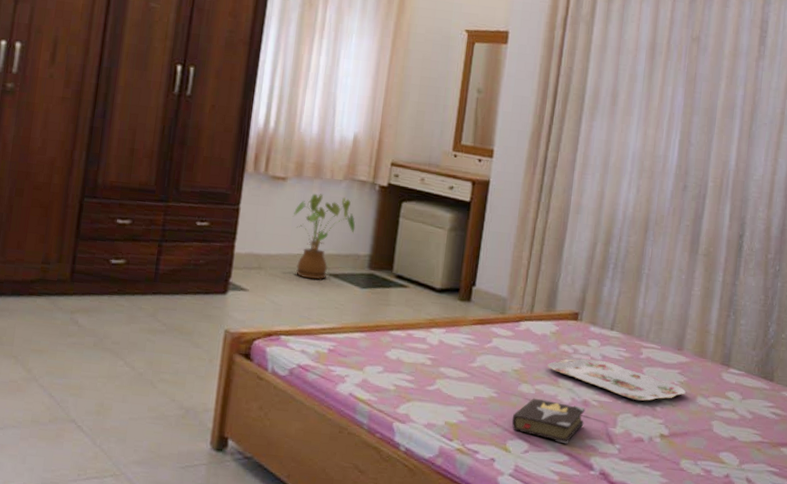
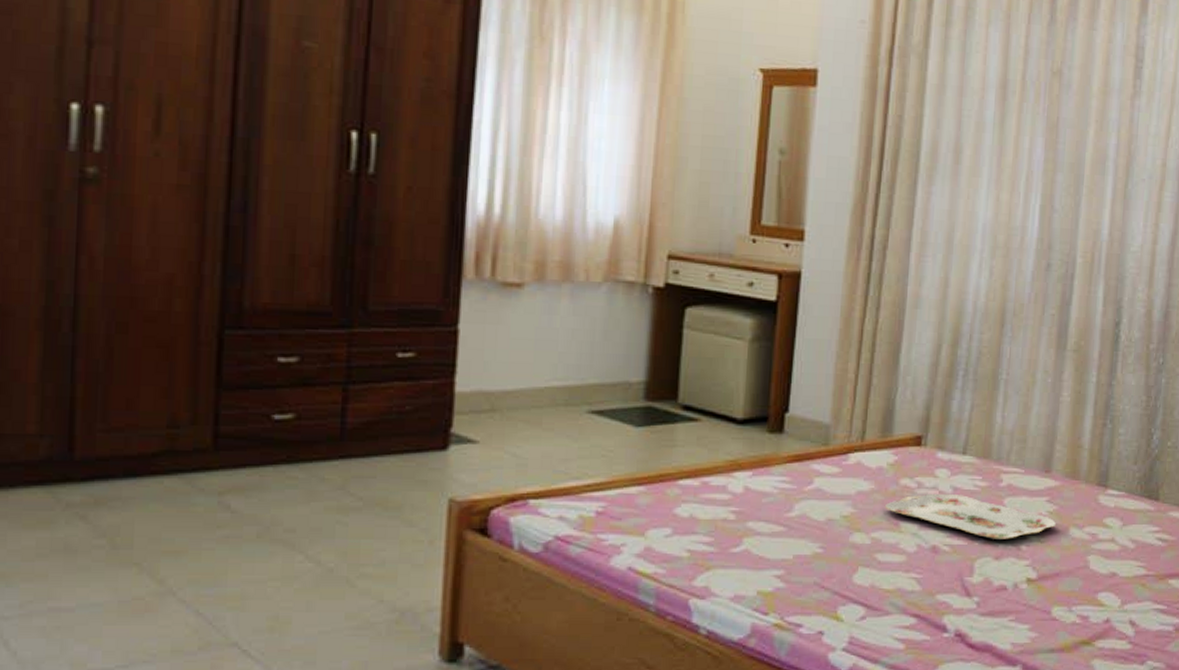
house plant: present [292,193,356,280] -> none [535,302,624,420]
hardback book: present [511,398,586,445] -> none [842,549,935,604]

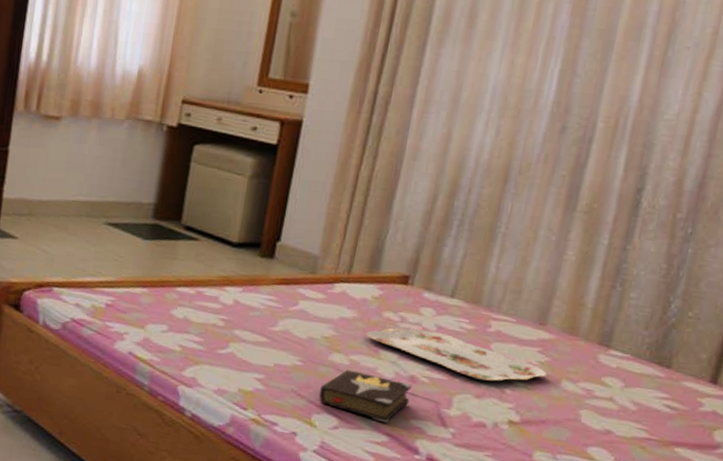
hardback book: none [842,549,935,604] -> present [318,369,412,424]

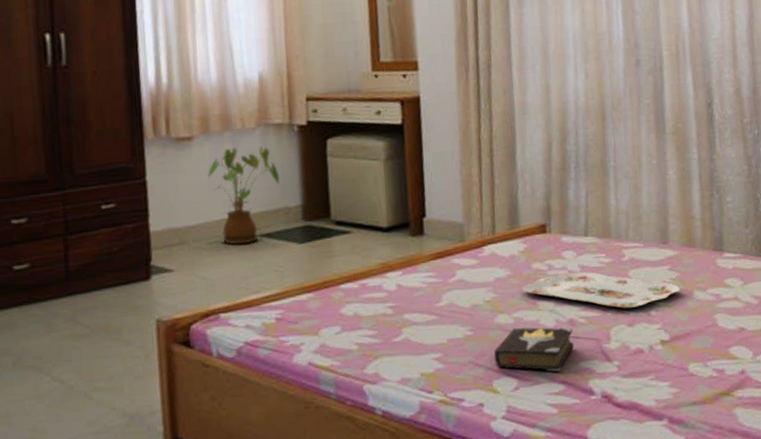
house plant: none [67,134,139,229] -> present [207,146,280,245]

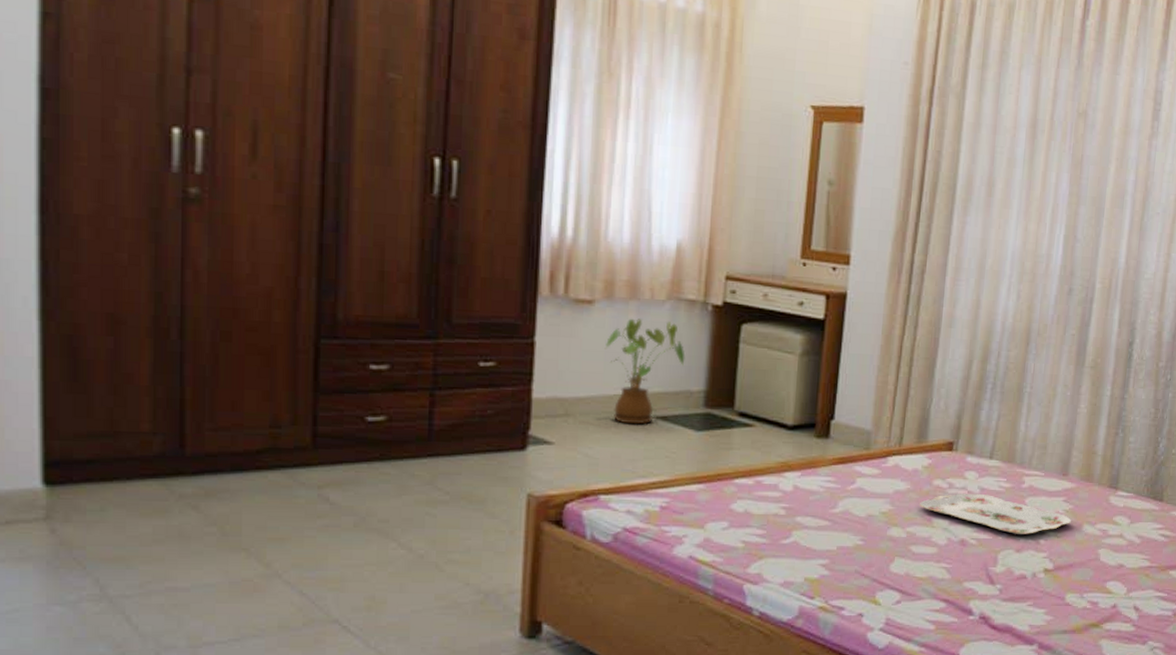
hardback book: present [494,327,575,372] -> none [880,542,963,590]

